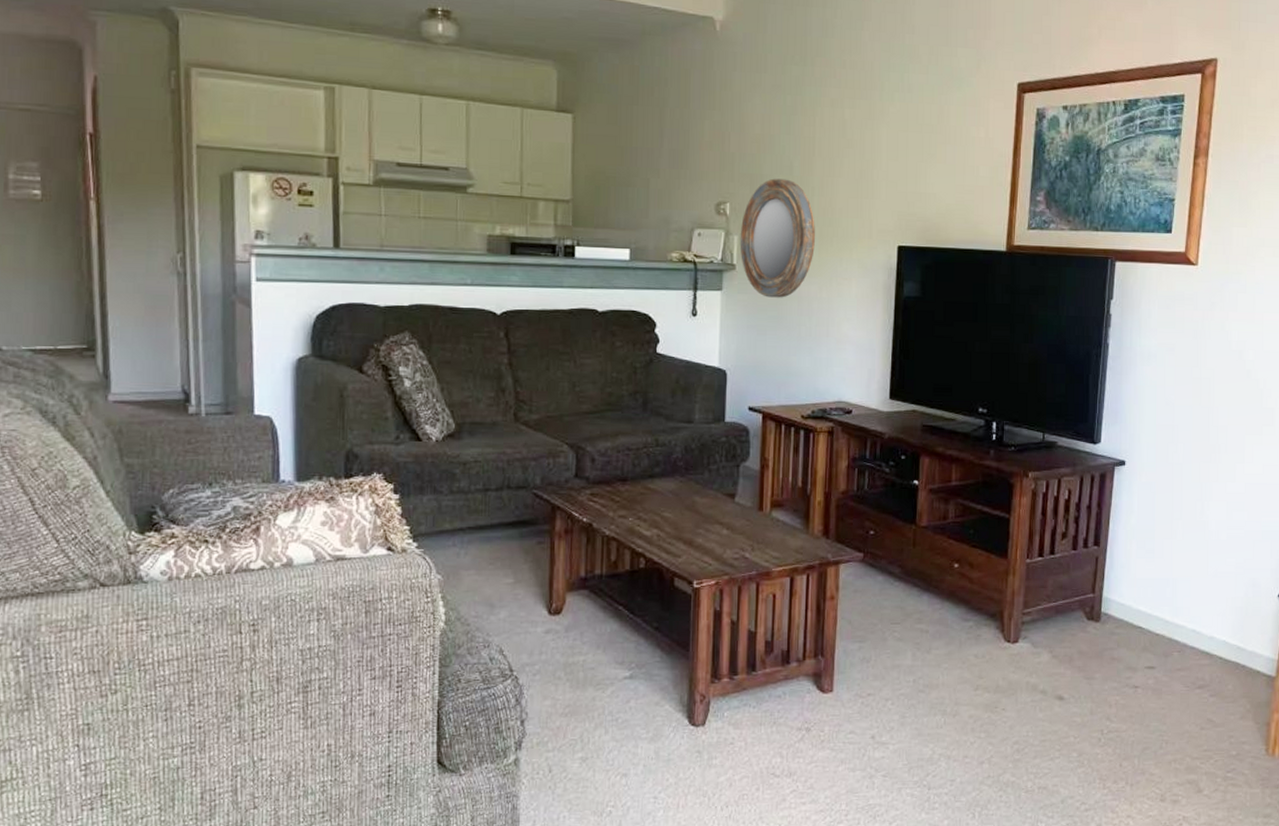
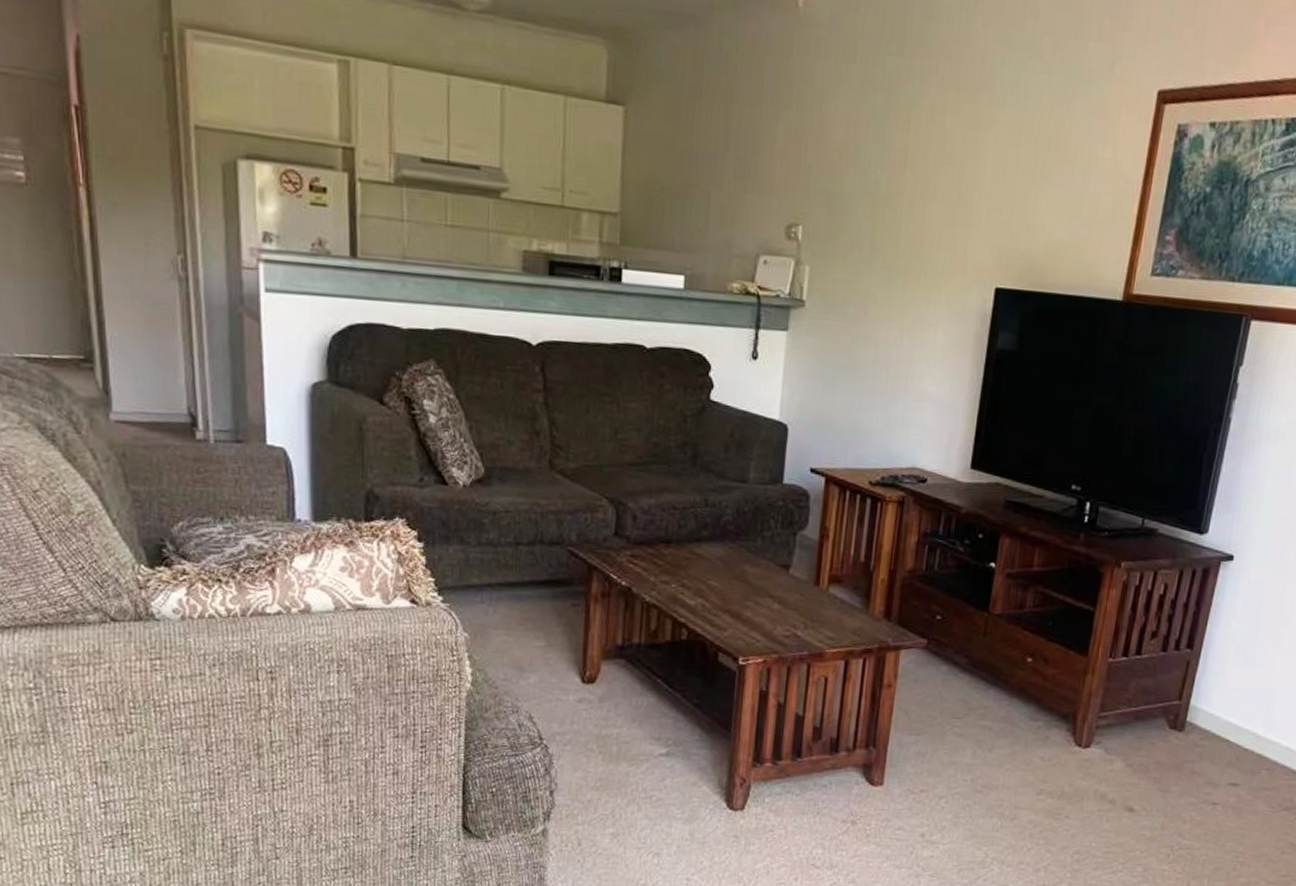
home mirror: present [739,178,815,298] -> none [811,197,901,344]

